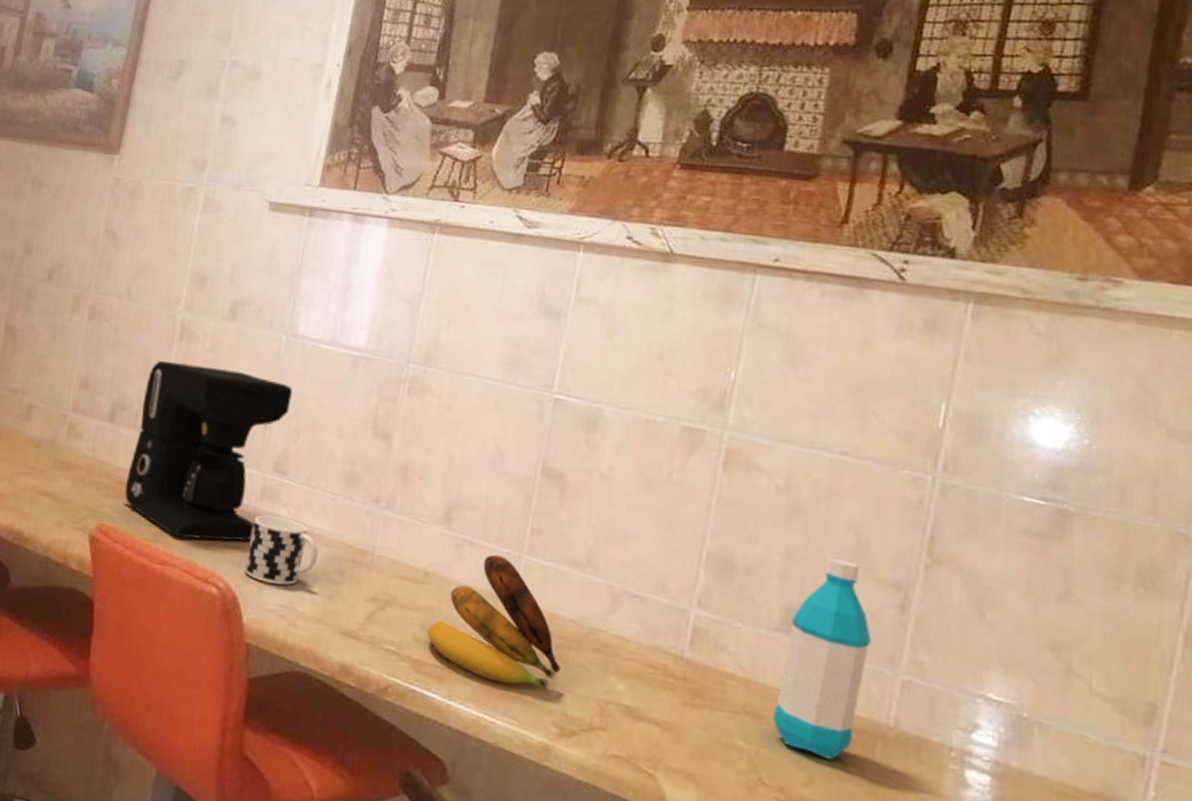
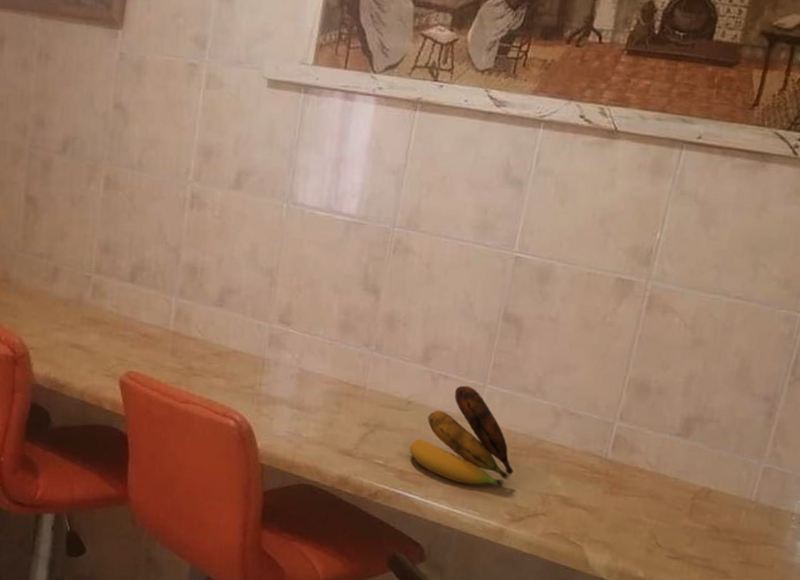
coffee maker: present [125,360,292,542] -> none [149,226,294,382]
cup: present [244,515,319,586] -> none [257,359,319,416]
water bottle: present [772,557,871,760] -> none [669,378,745,527]

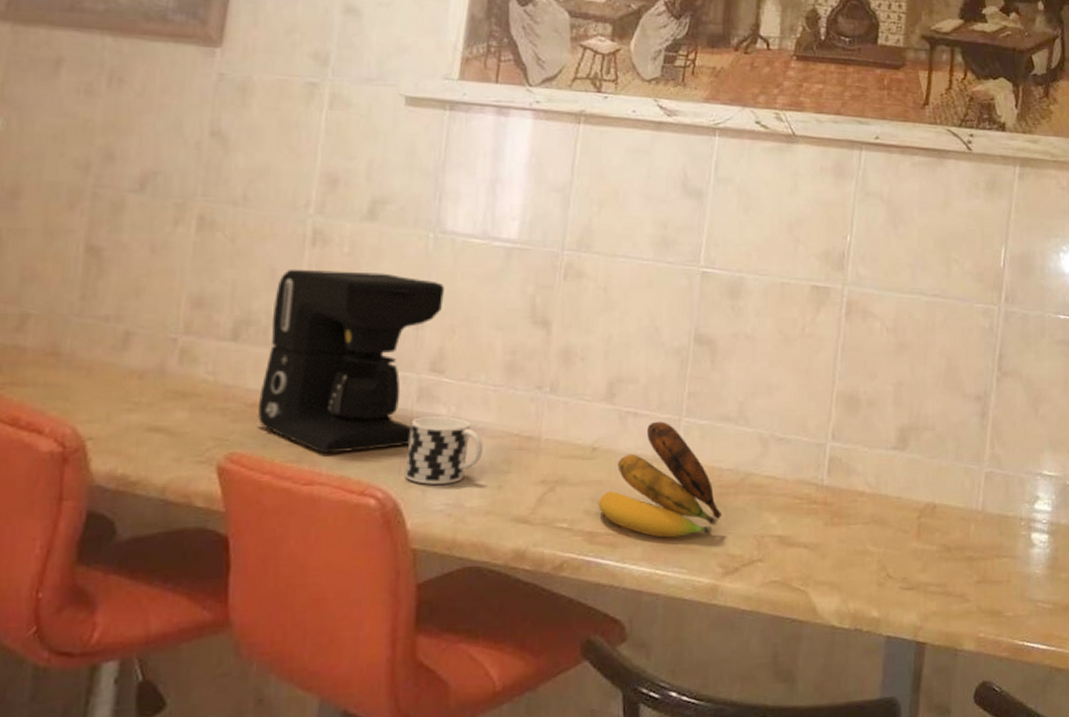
coffee maker: none [149,226,294,382] -> present [258,269,444,454]
cup: none [257,359,319,416] -> present [404,416,484,485]

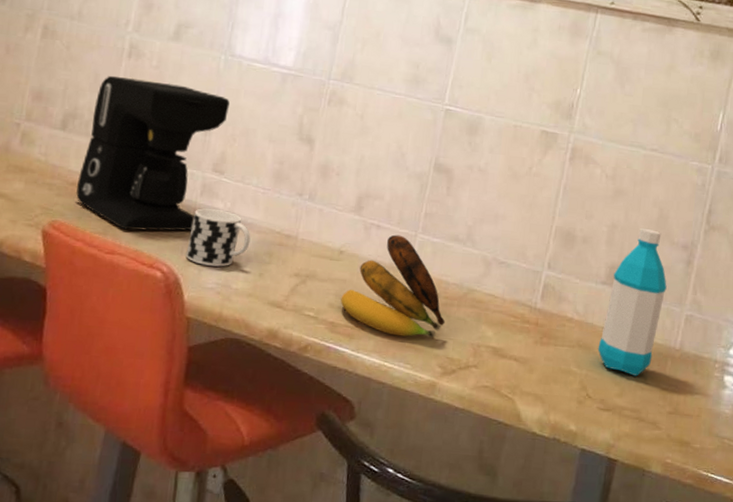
water bottle: none [894,382,962,547] -> present [597,227,667,376]

